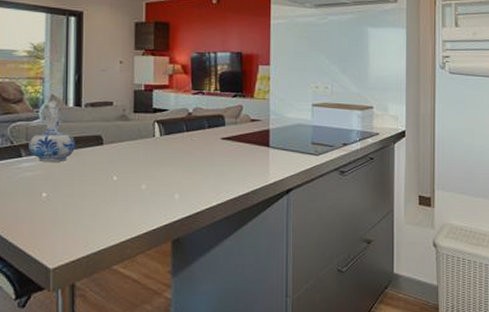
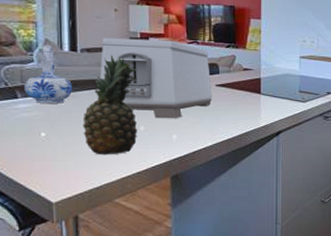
fruit: none [83,108,140,217] -> present [82,54,138,155]
toaster: none [102,91,217,177] -> present [99,38,212,119]

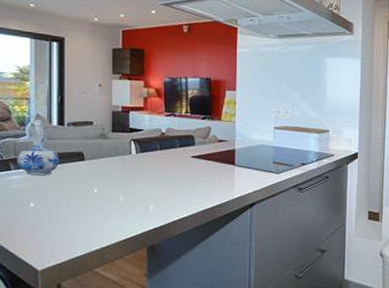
fruit: present [82,54,138,155] -> none [67,128,118,225]
toaster: present [99,38,212,119] -> none [84,112,188,190]

